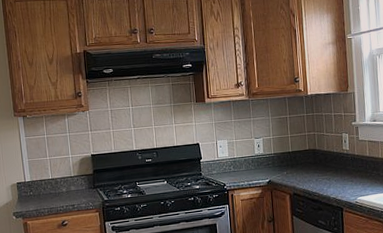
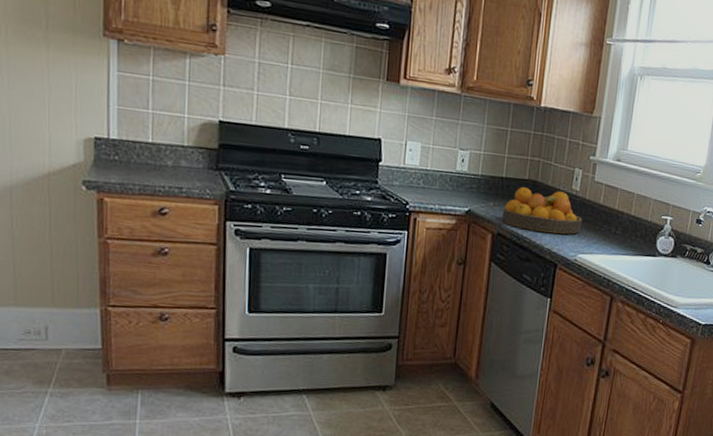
fruit bowl: none [294,153,357,187] -> present [501,187,583,235]

